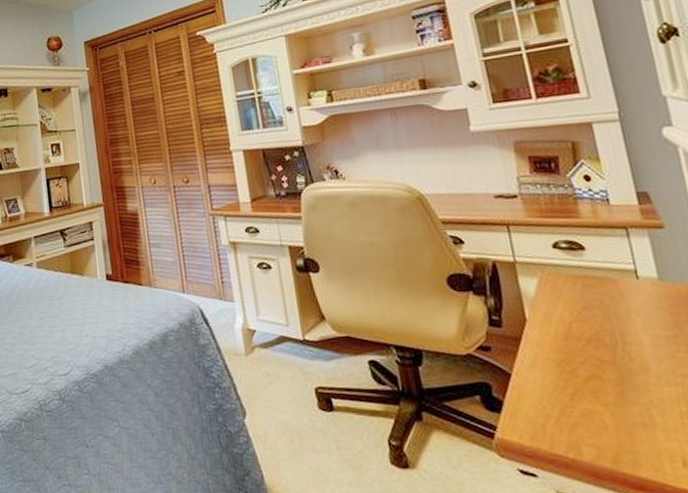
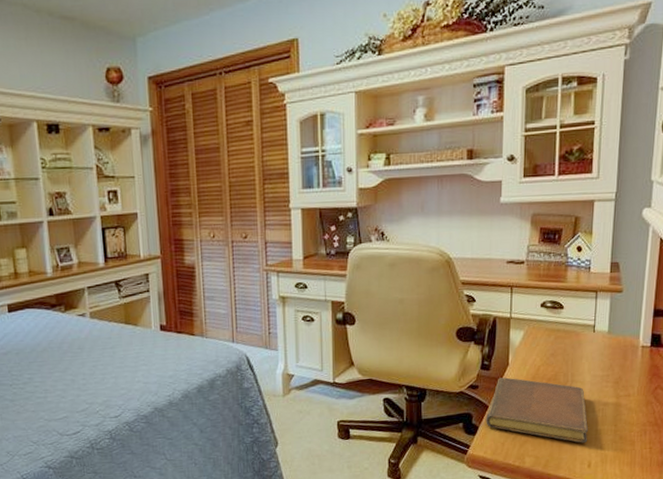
notebook: none [510,337,671,431] -> present [486,377,589,443]

